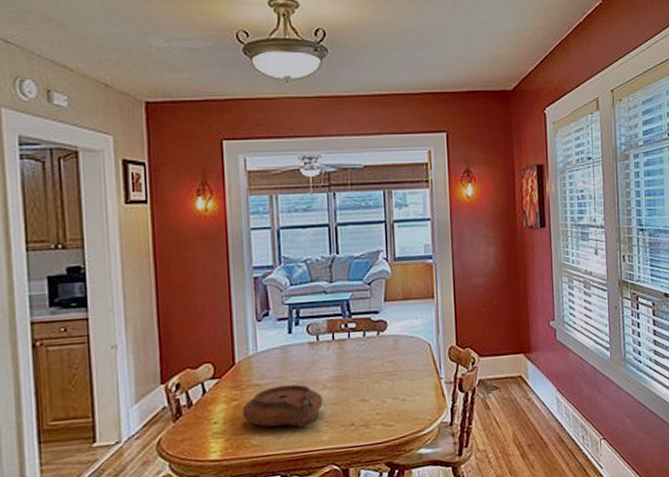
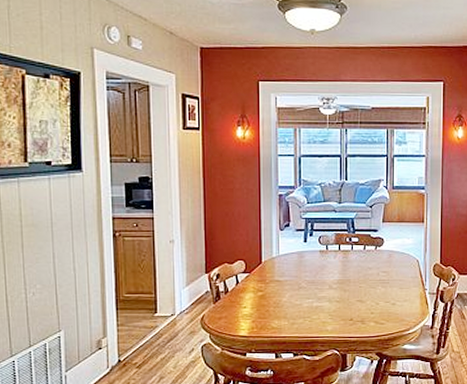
plate: present [242,384,323,427] -> none [265,282,329,317]

